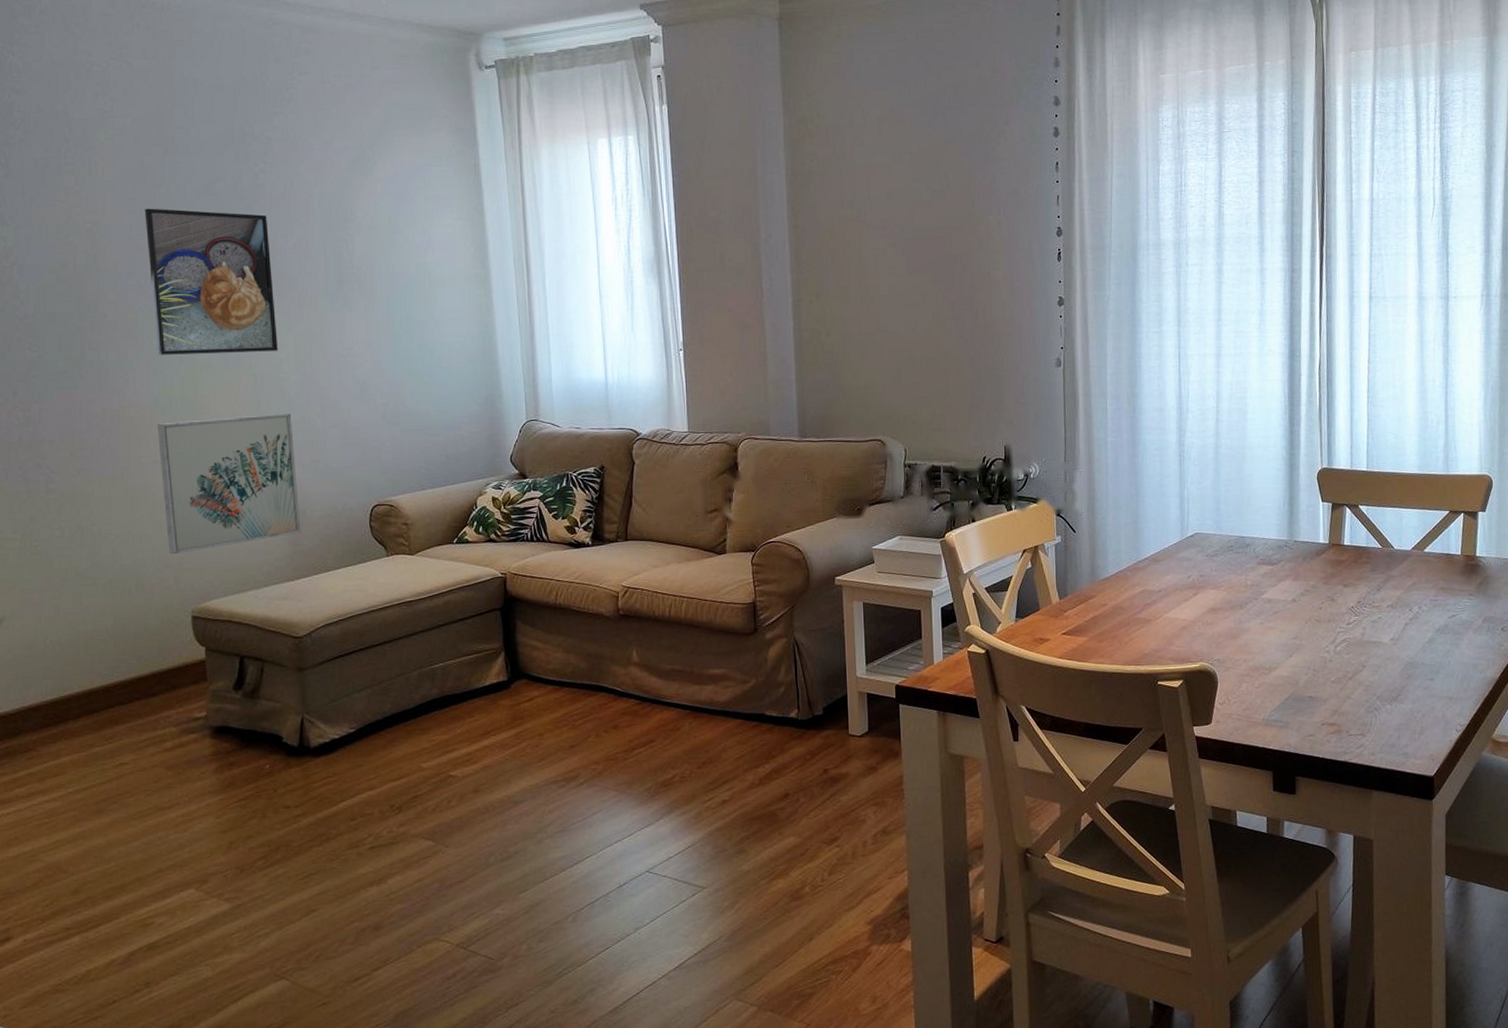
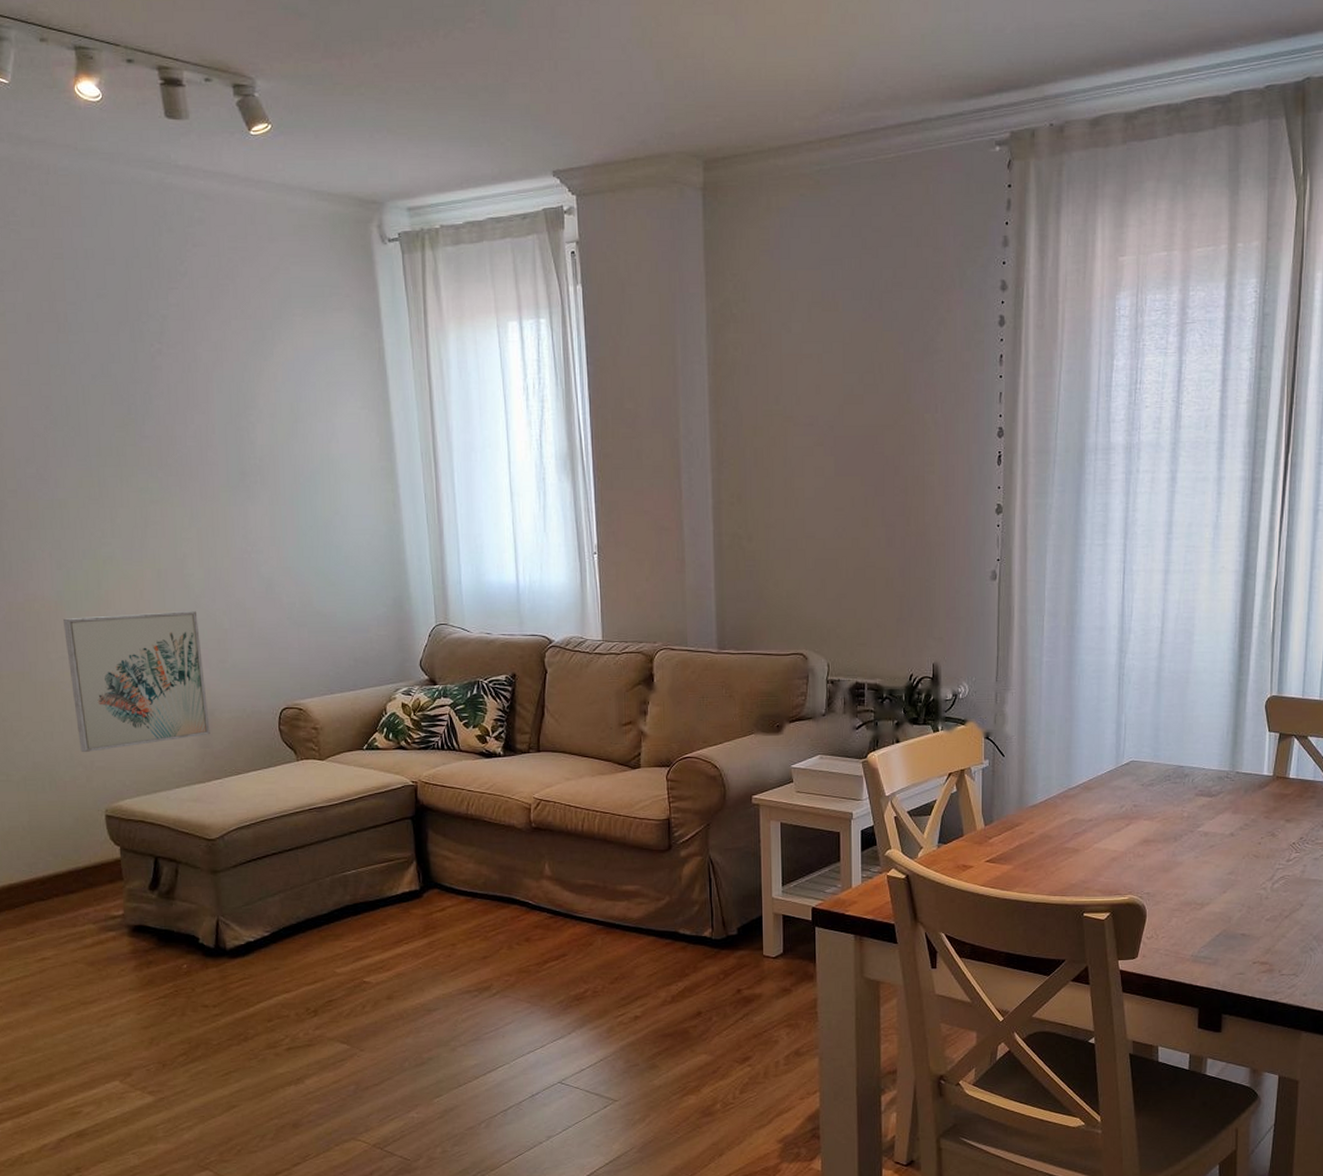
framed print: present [144,208,278,355] -> none [40,390,181,547]

